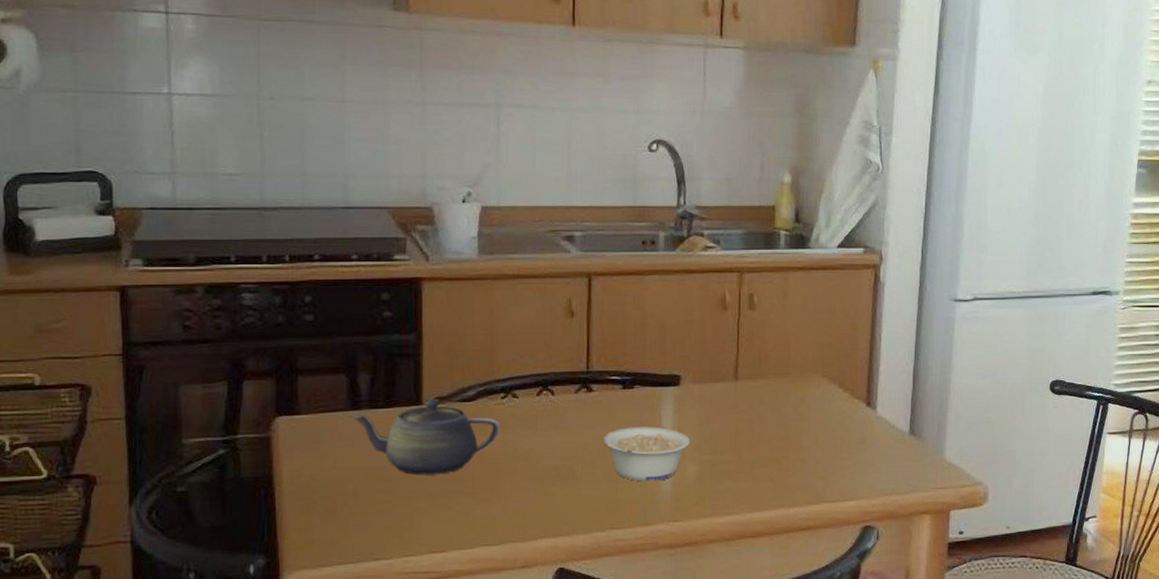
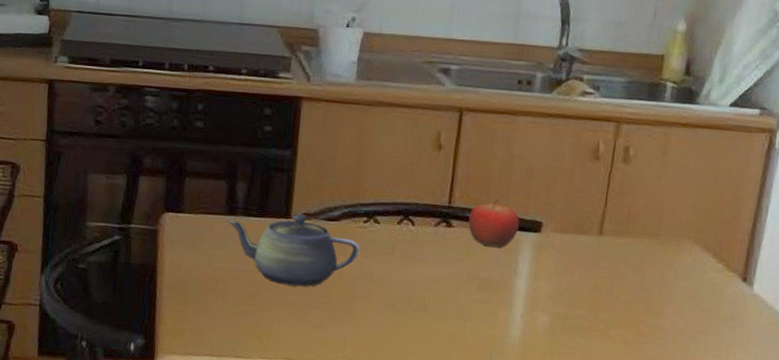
legume: present [603,427,690,482] -> none [457,267,545,326]
fruit: none [609,358,659,407] -> present [468,199,520,247]

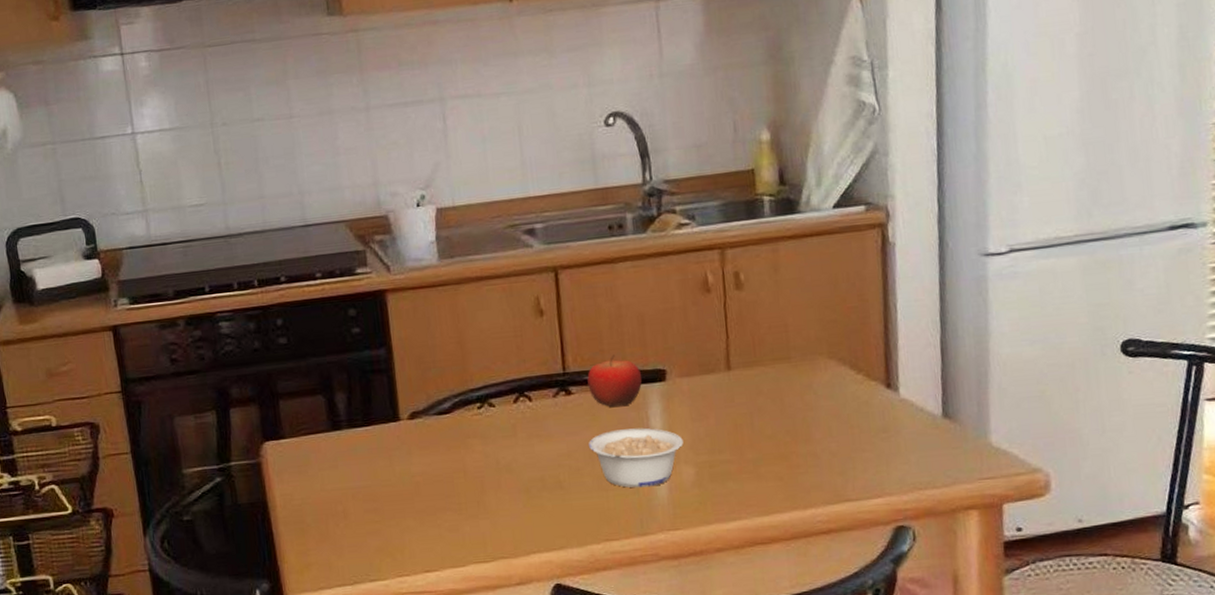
teapot: present [227,214,360,287] -> none [332,414,480,494]
legume: none [457,267,545,326] -> present [588,428,683,488]

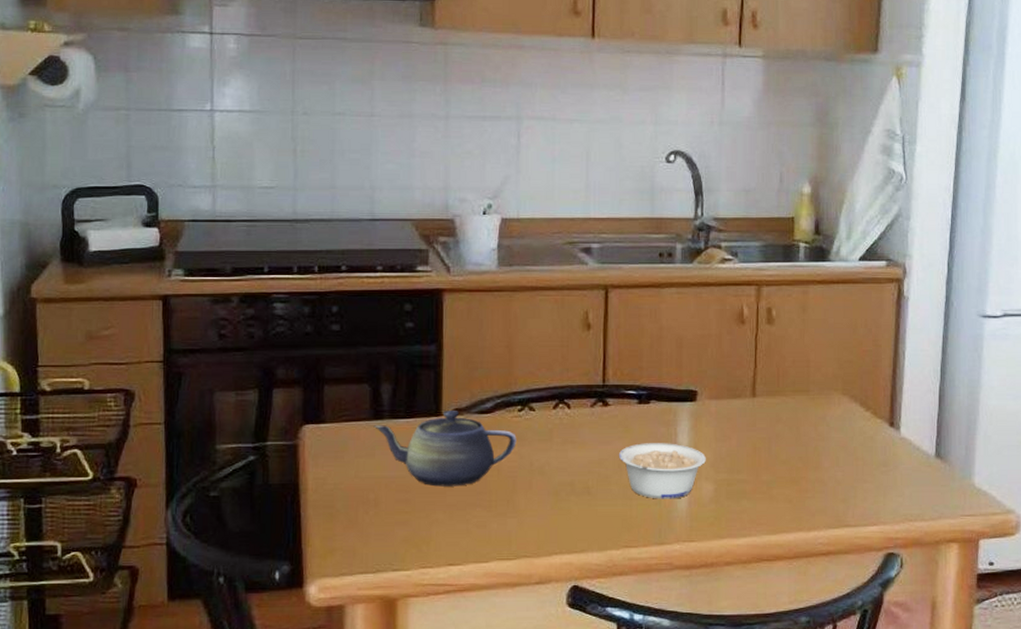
teapot: none [332,414,480,494] -> present [373,411,517,487]
fruit: present [587,354,643,408] -> none [624,372,675,422]

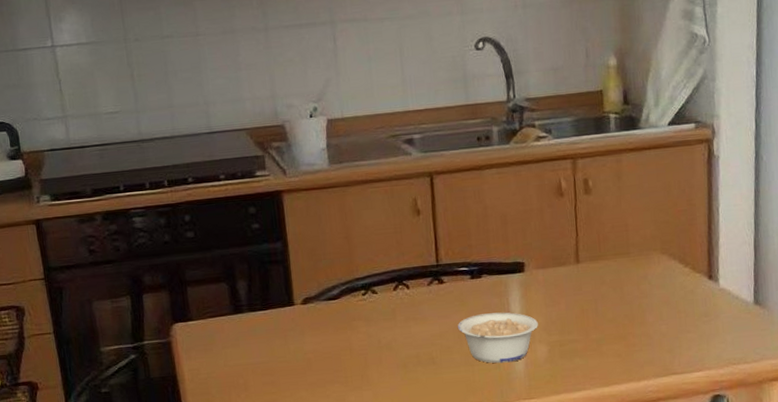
teapot: present [373,411,517,487] -> none [235,299,364,369]

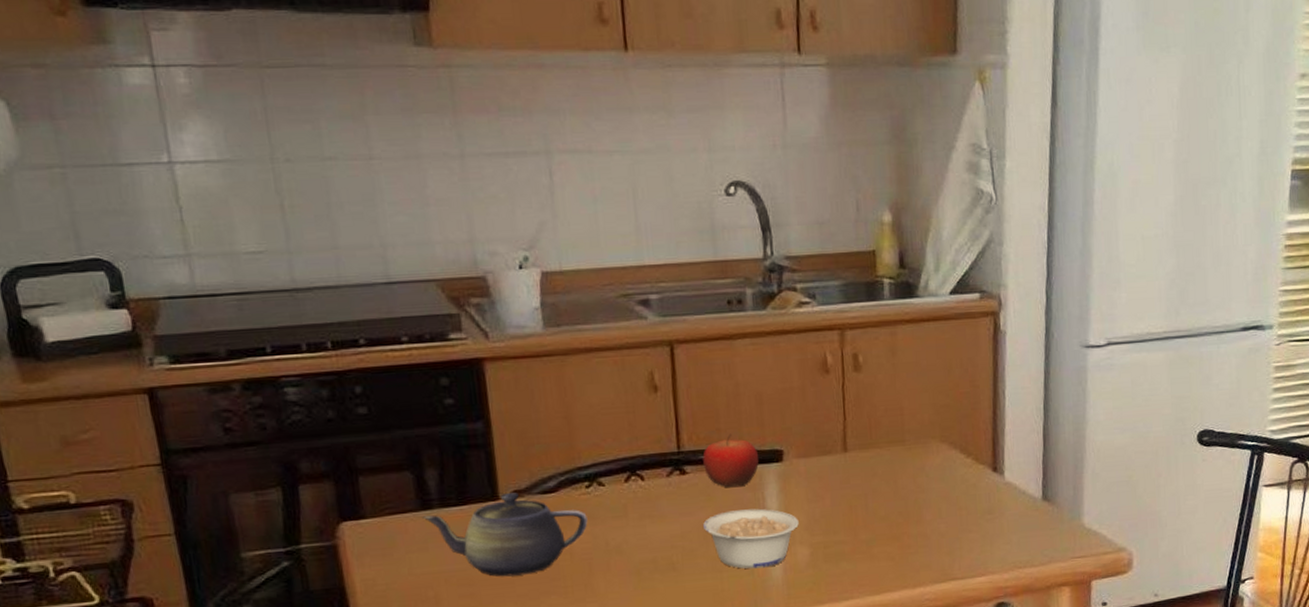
teapot: none [235,299,364,369] -> present [422,493,588,577]
fruit: none [457,249,505,295] -> present [703,433,759,488]

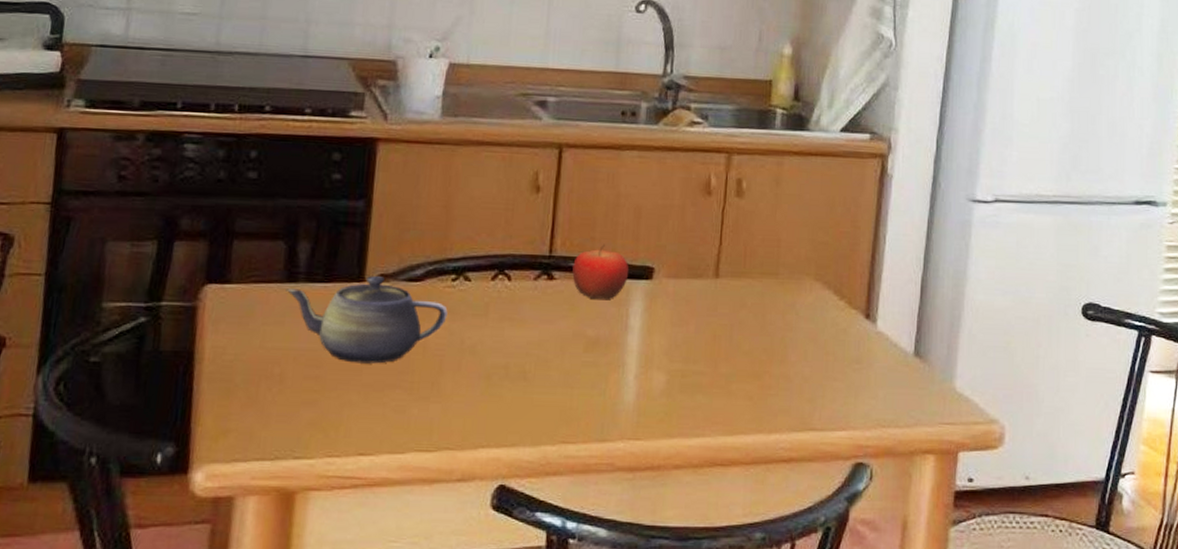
legume: present [702,508,799,569] -> none [561,324,659,390]

